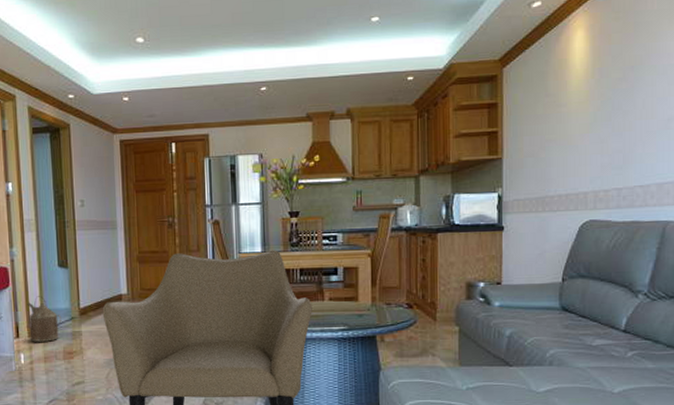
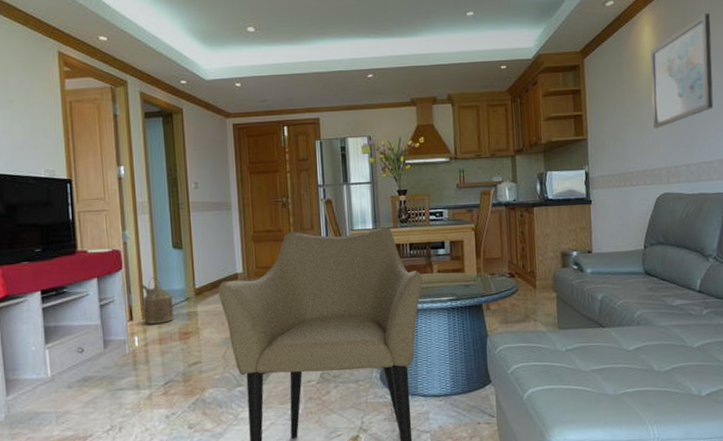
wall art: none [581,13,657,147] -> present [650,13,714,129]

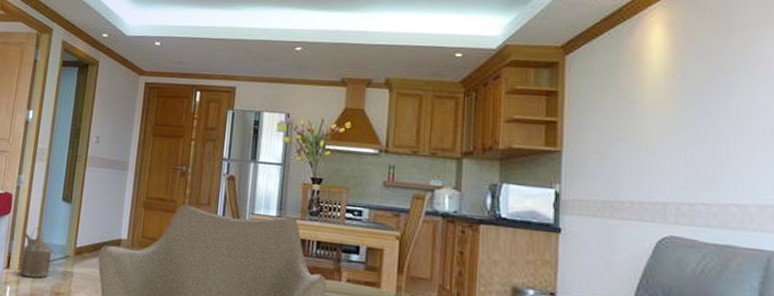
wall art: present [650,13,714,129] -> none [659,16,754,152]

